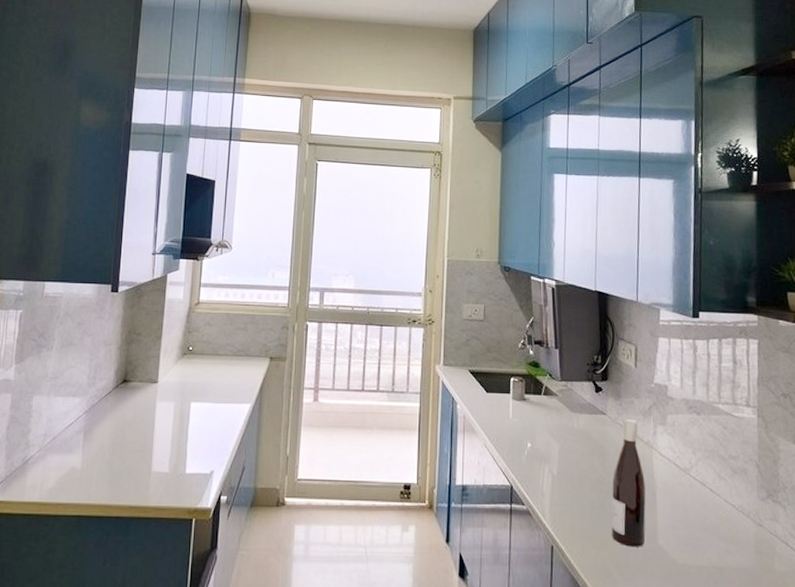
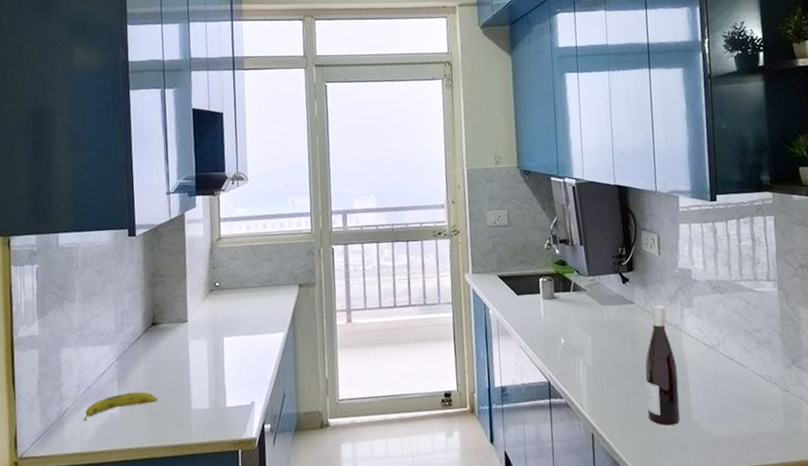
fruit: none [46,447,120,471] -> present [84,391,158,422]

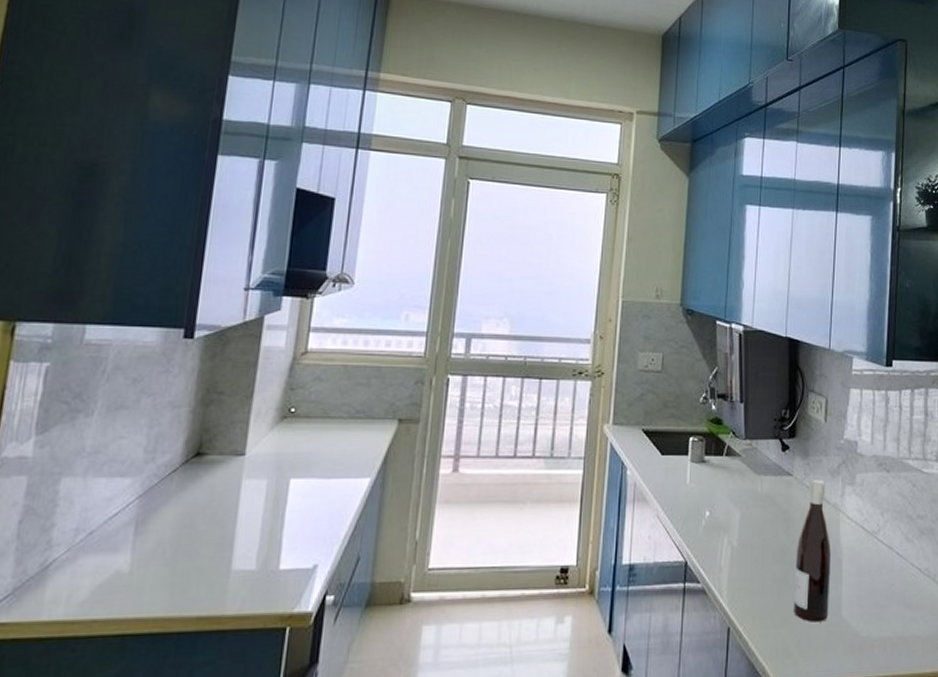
fruit: present [84,391,158,422] -> none [77,542,188,578]

